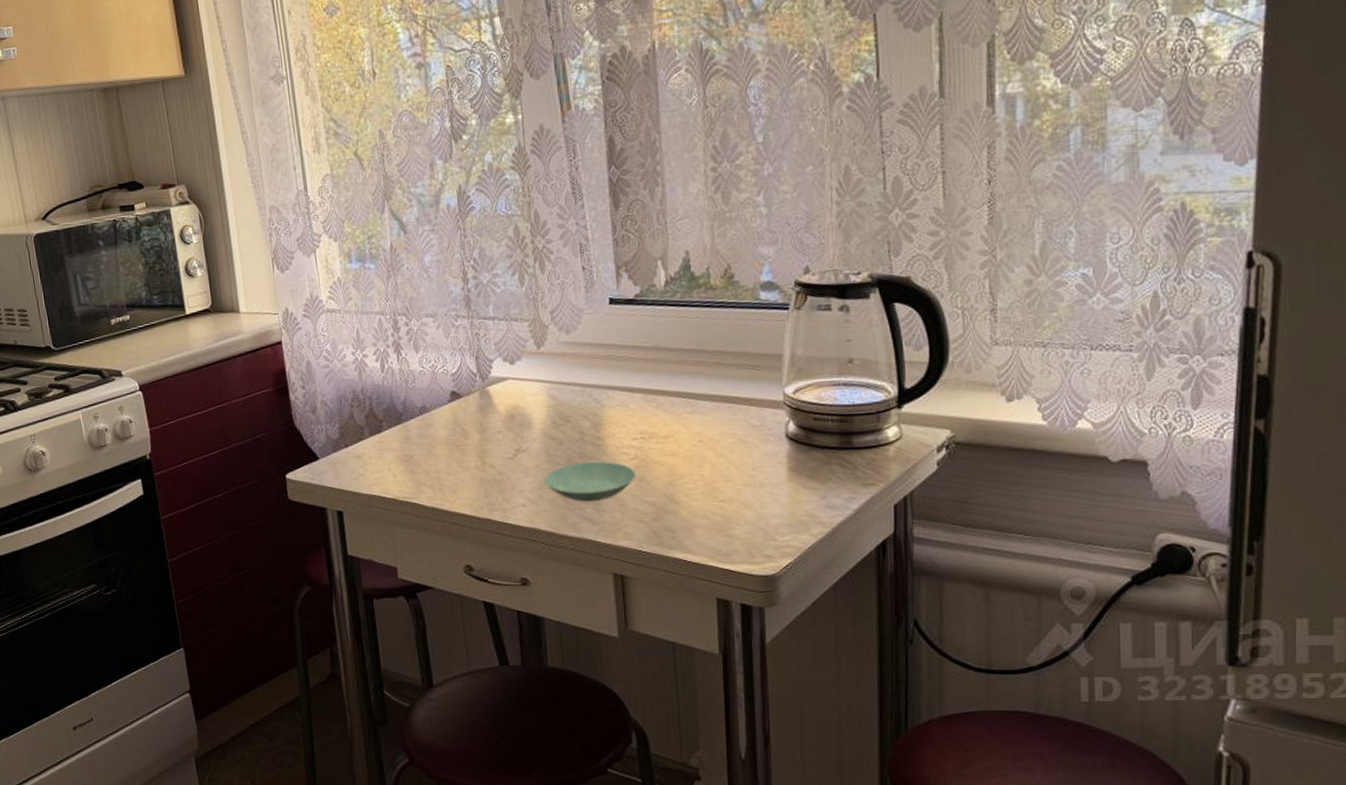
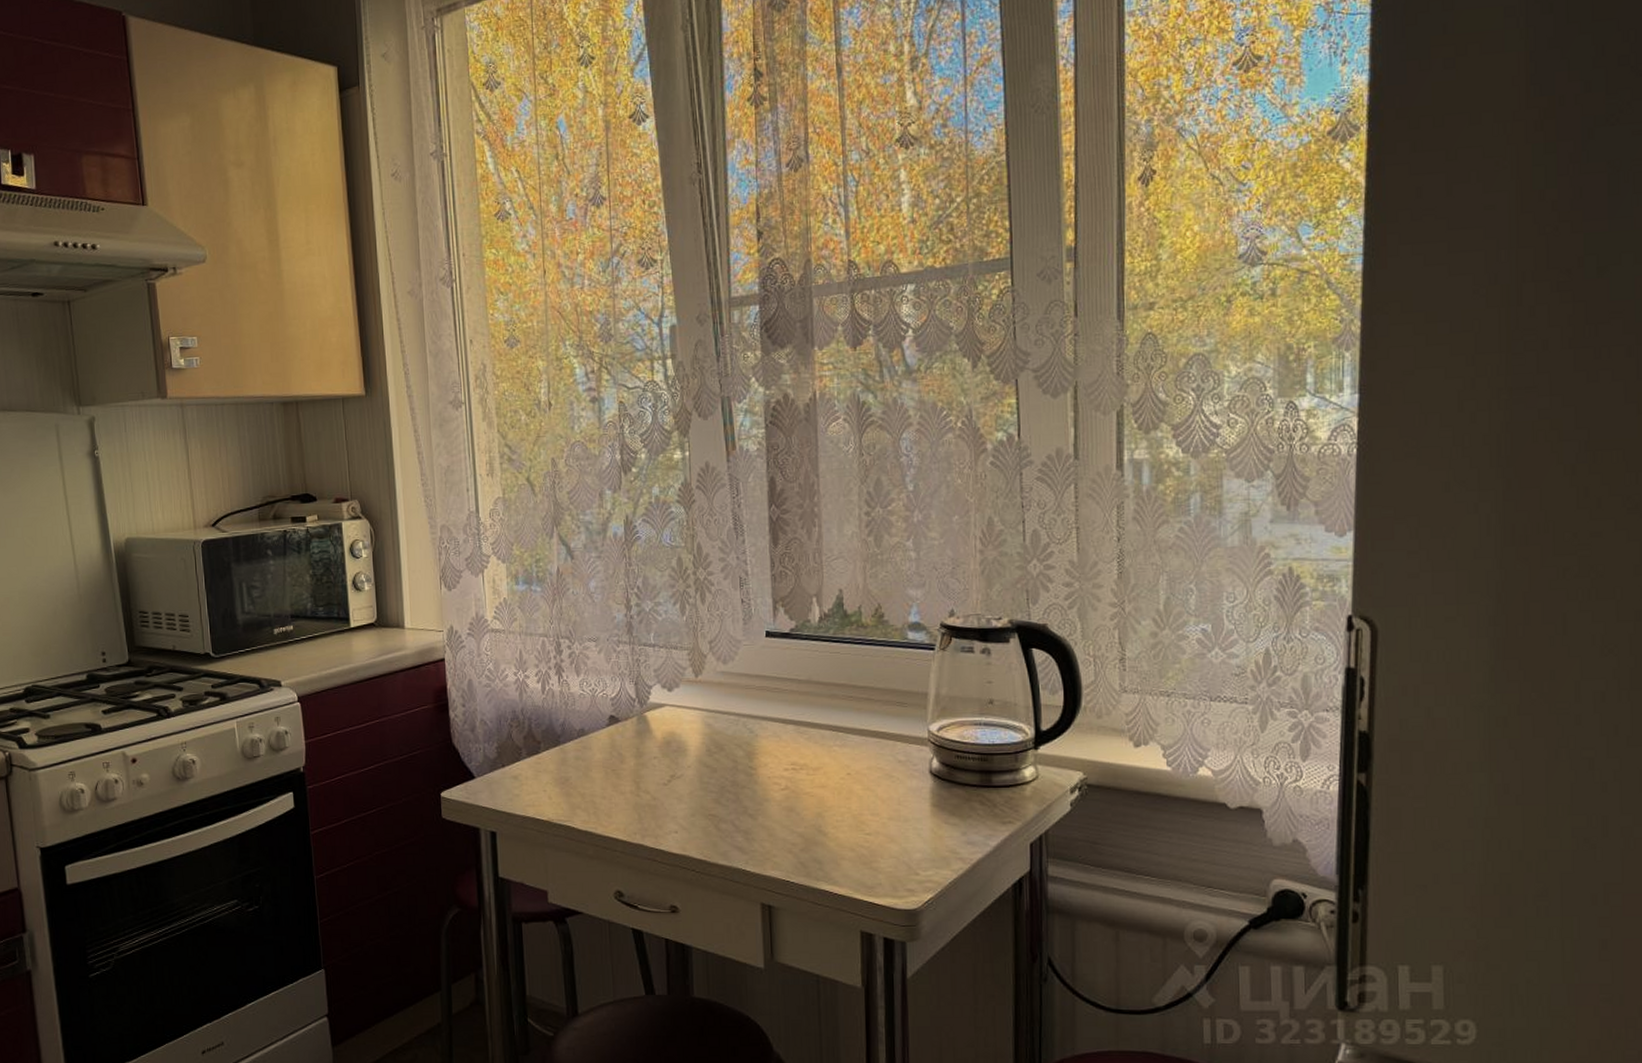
saucer: present [544,461,636,502] -> none [696,790,786,831]

